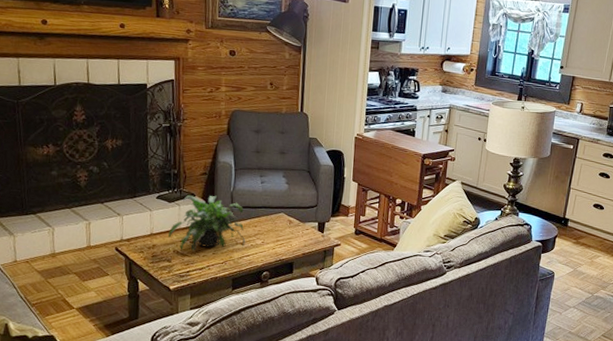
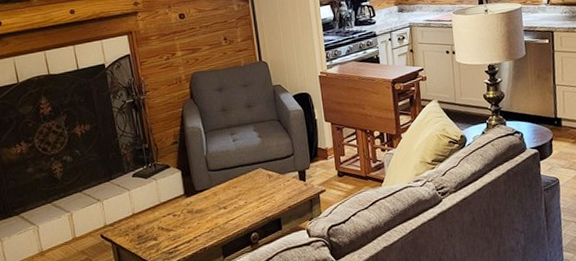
potted plant: present [168,194,246,252] -> none [150,162,229,226]

